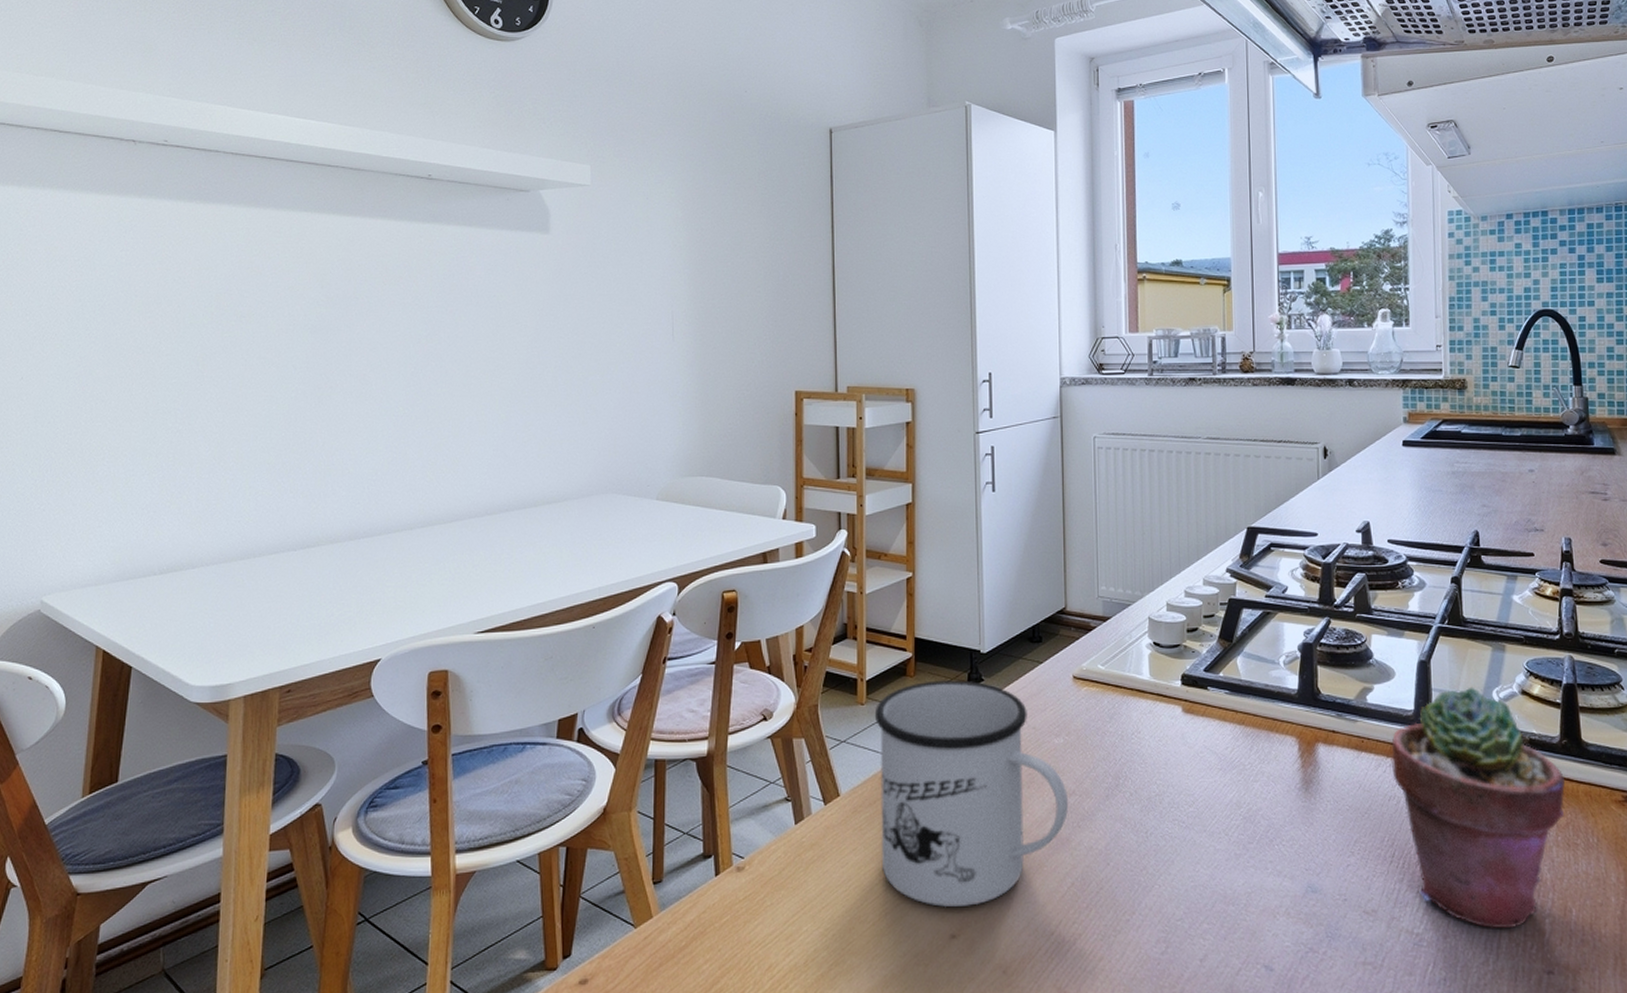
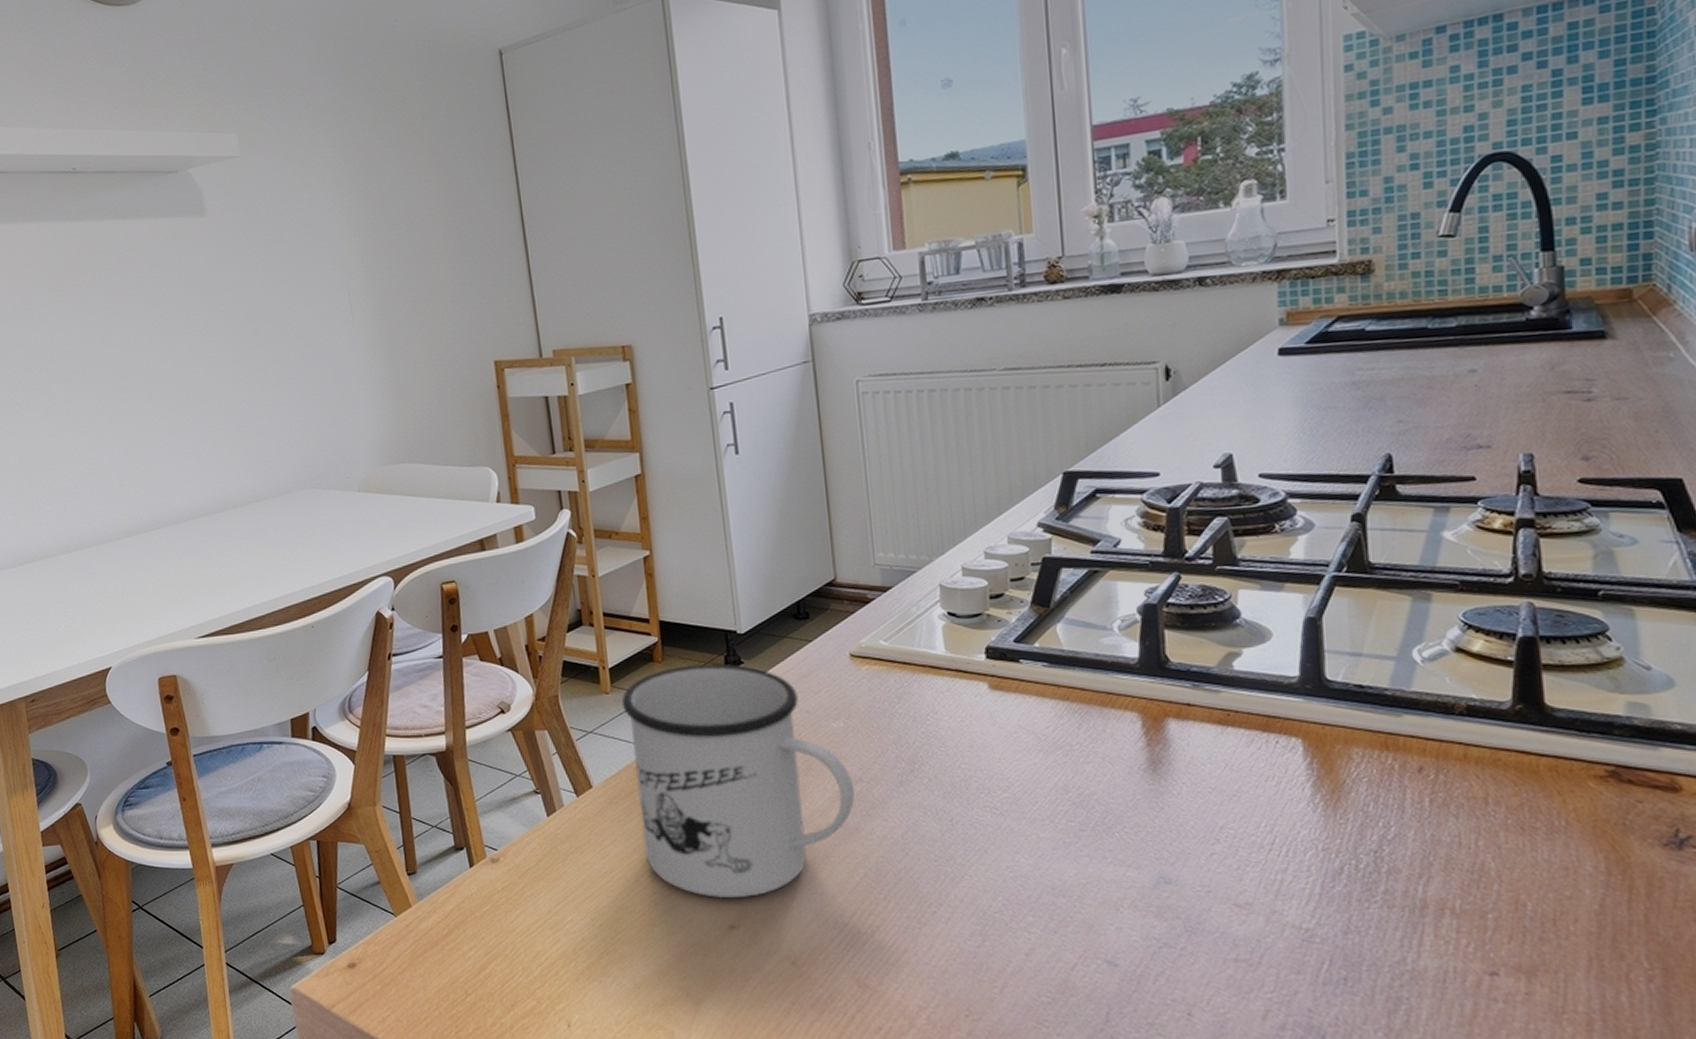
potted succulent: present [1391,687,1566,929] -> none [1268,646,1520,925]

